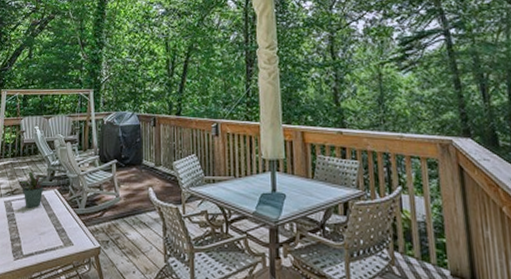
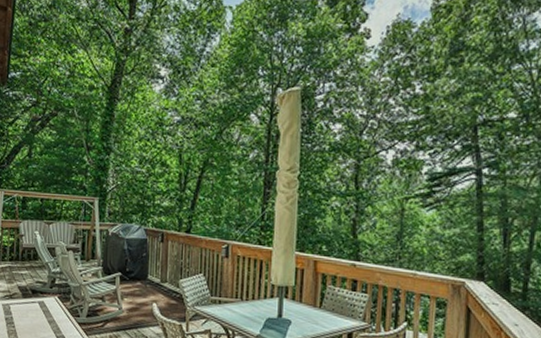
potted plant: present [21,171,48,208] -> none [19,276,48,313]

